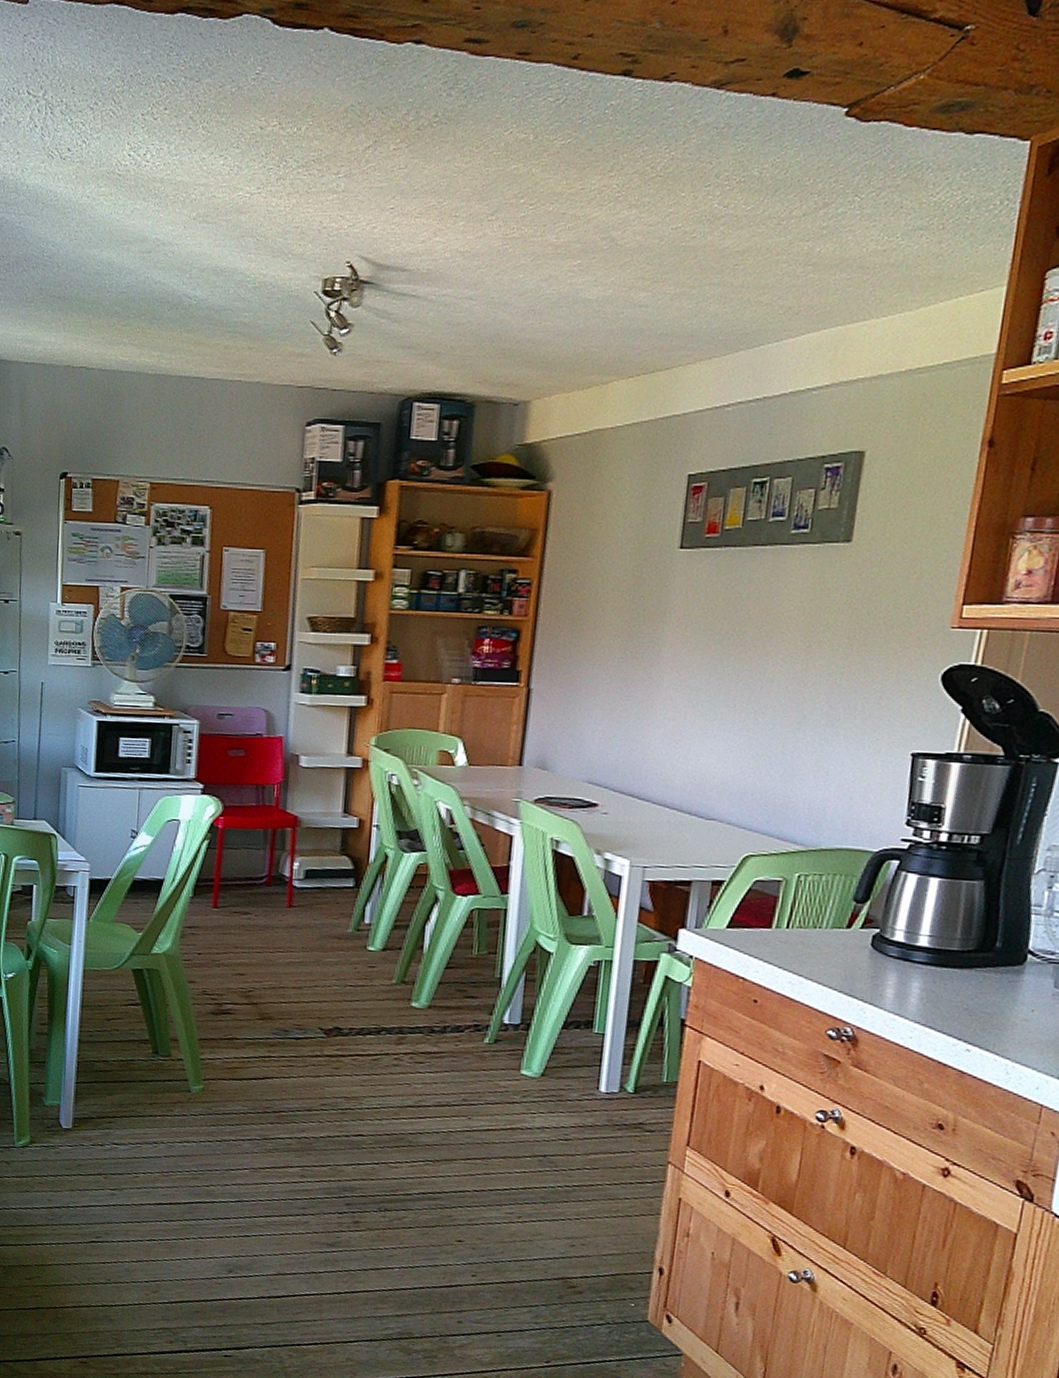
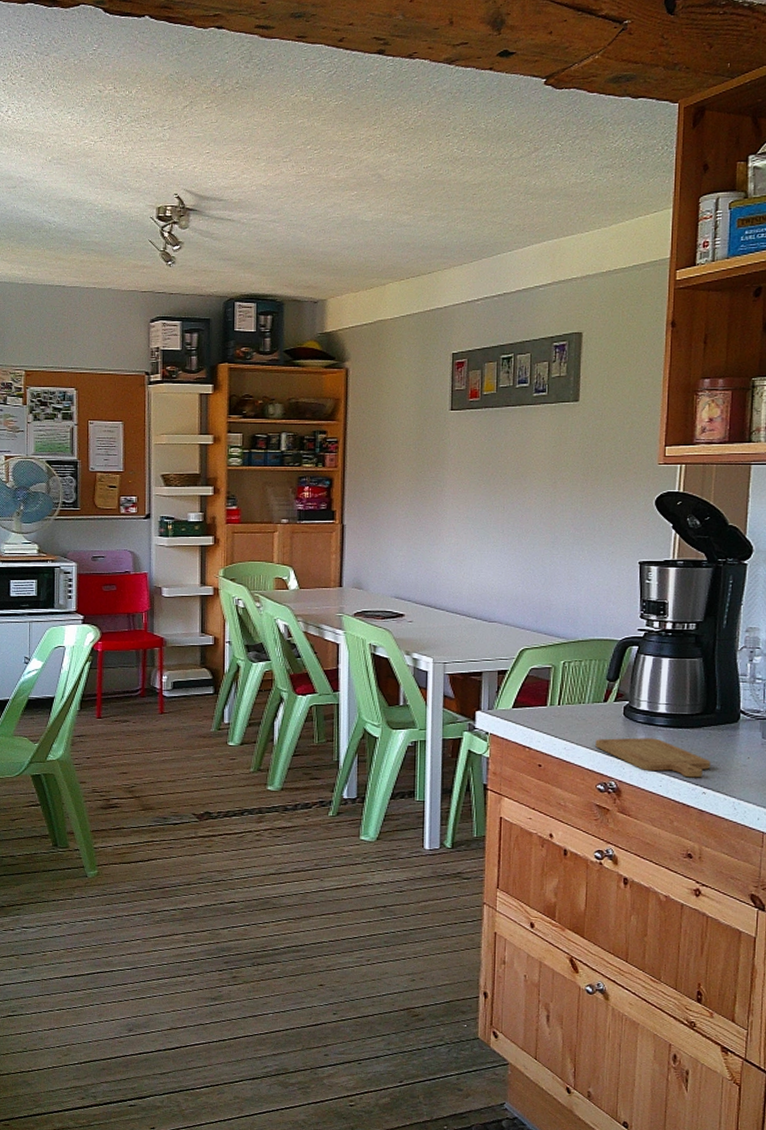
chopping board: none [830,973,981,1031] -> present [595,737,711,778]

